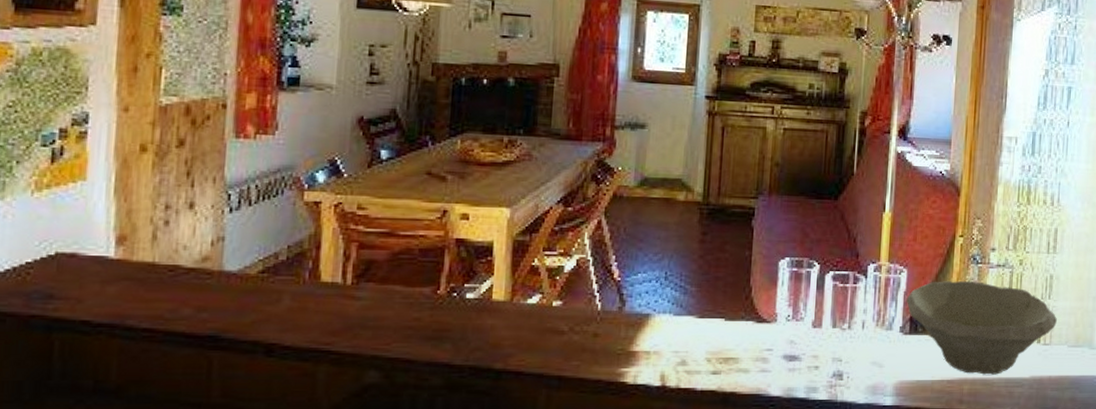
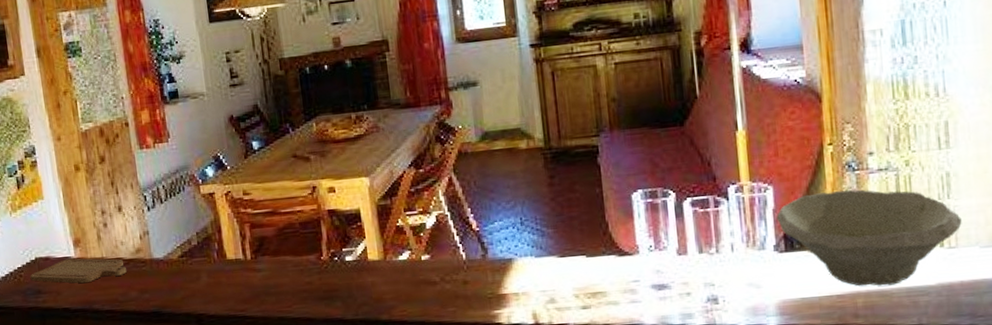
chopping board: none [41,259,184,292] -> present [30,258,127,284]

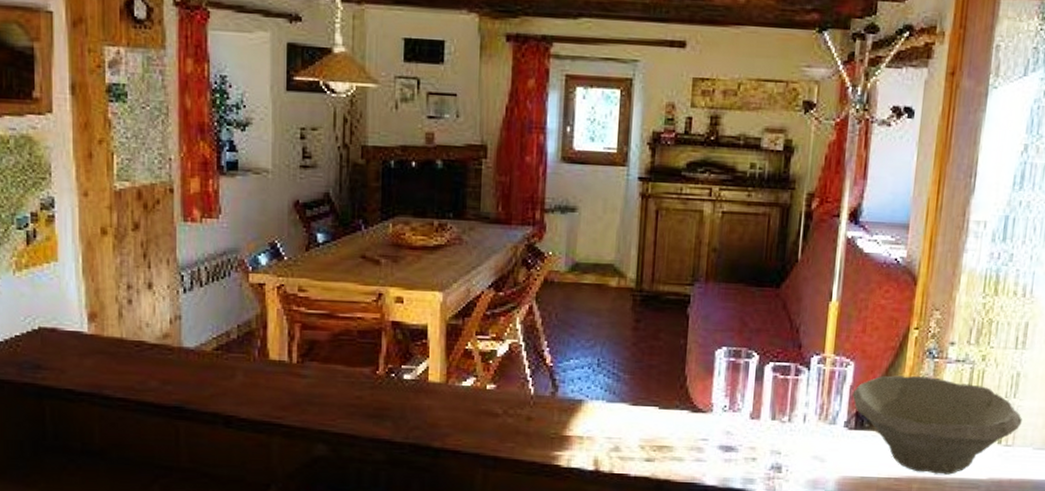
chopping board: present [30,258,127,284] -> none [29,334,149,365]

